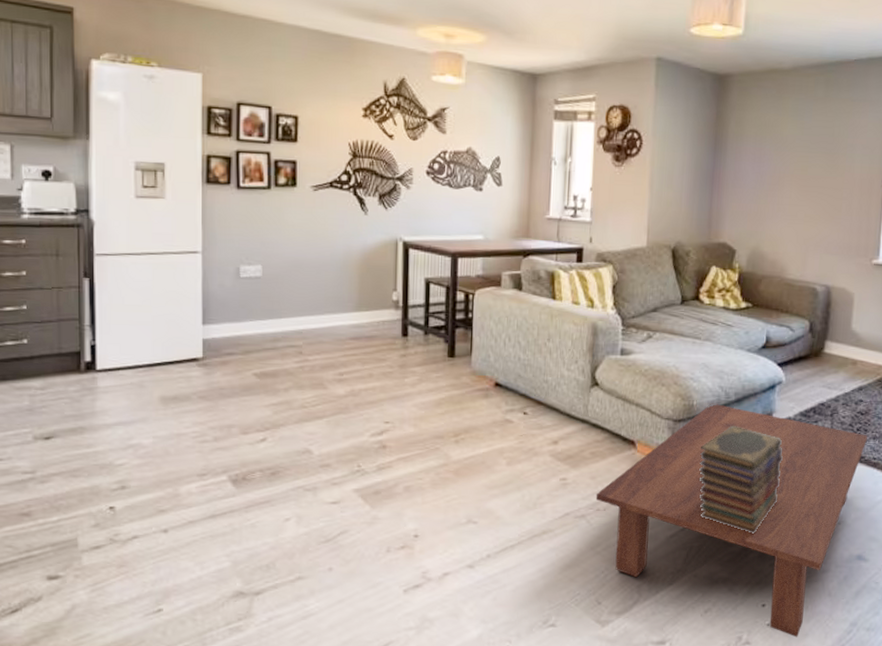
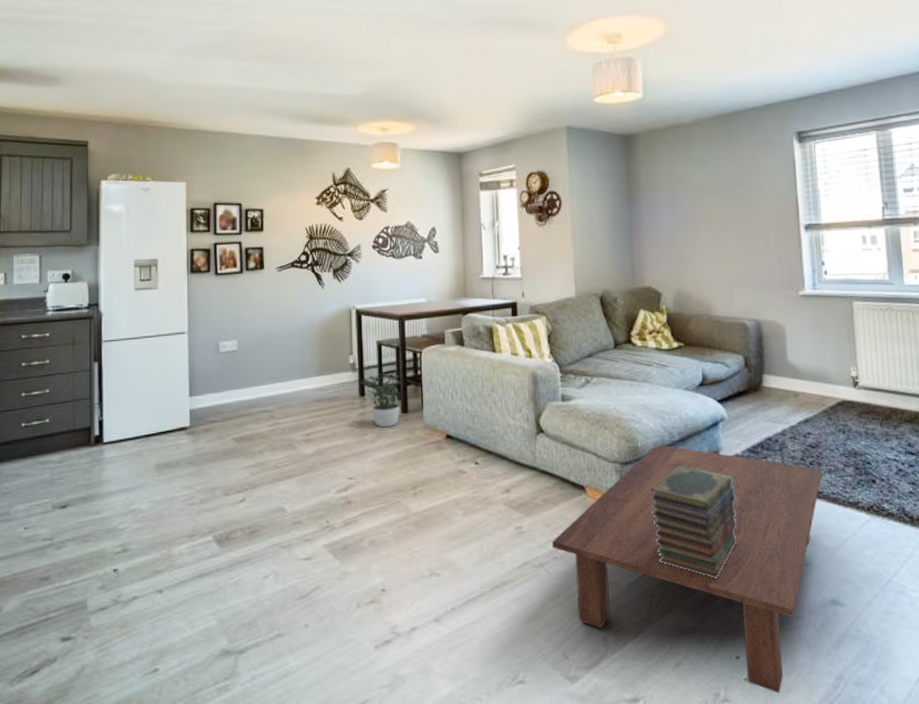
potted plant: none [409,313,452,372] -> present [365,372,403,428]

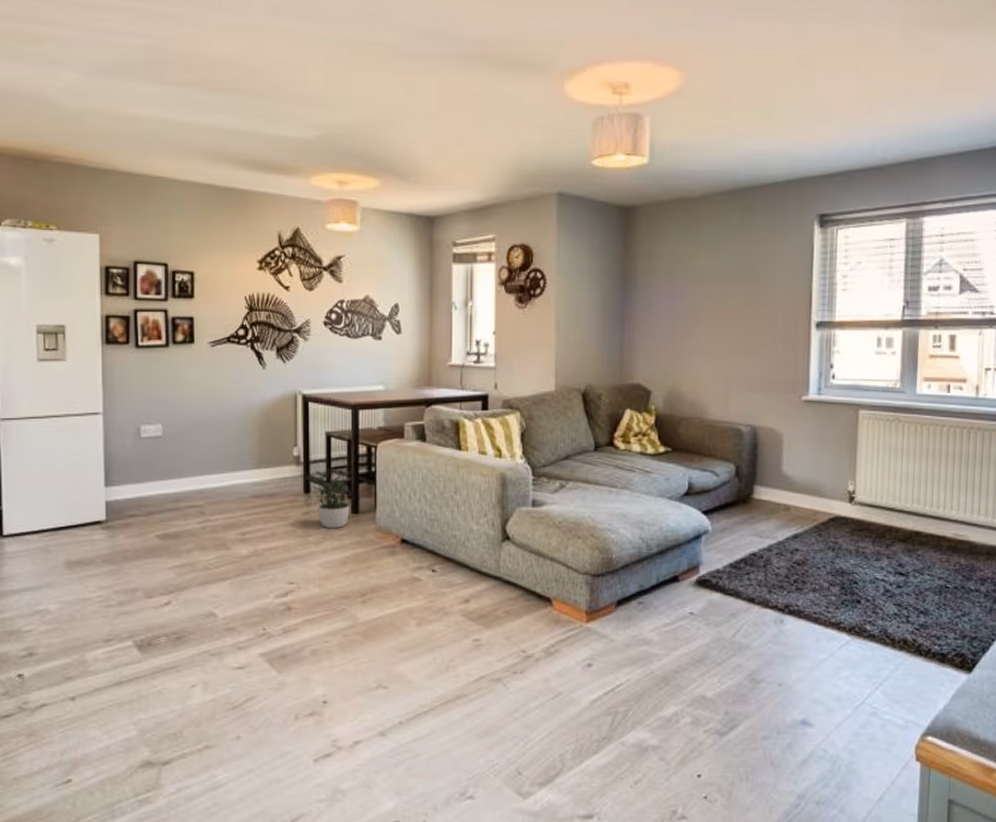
coffee table: present [551,444,822,694] -> none [511,555,806,812]
book stack: present [651,465,738,578] -> none [621,579,713,697]

